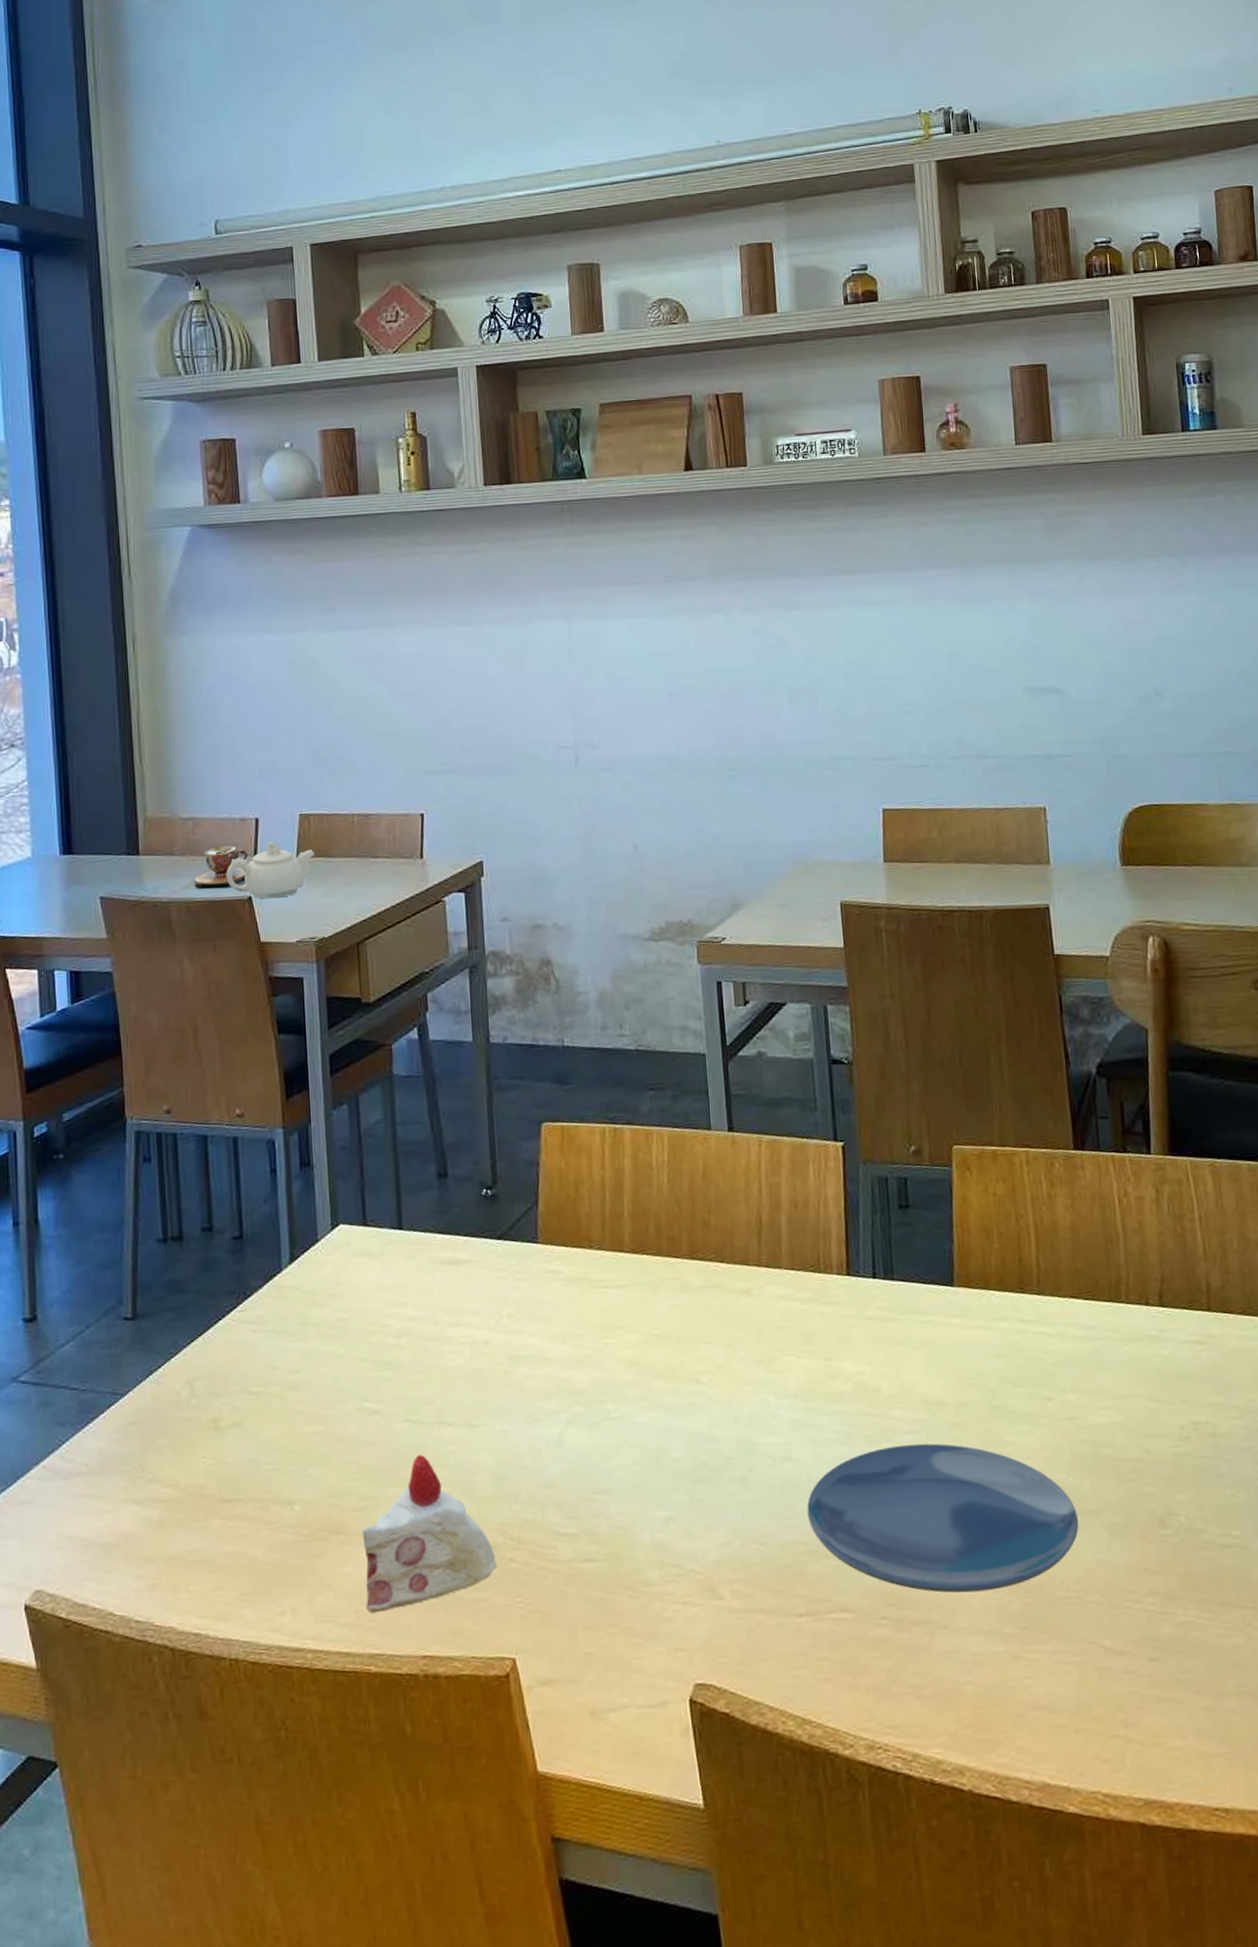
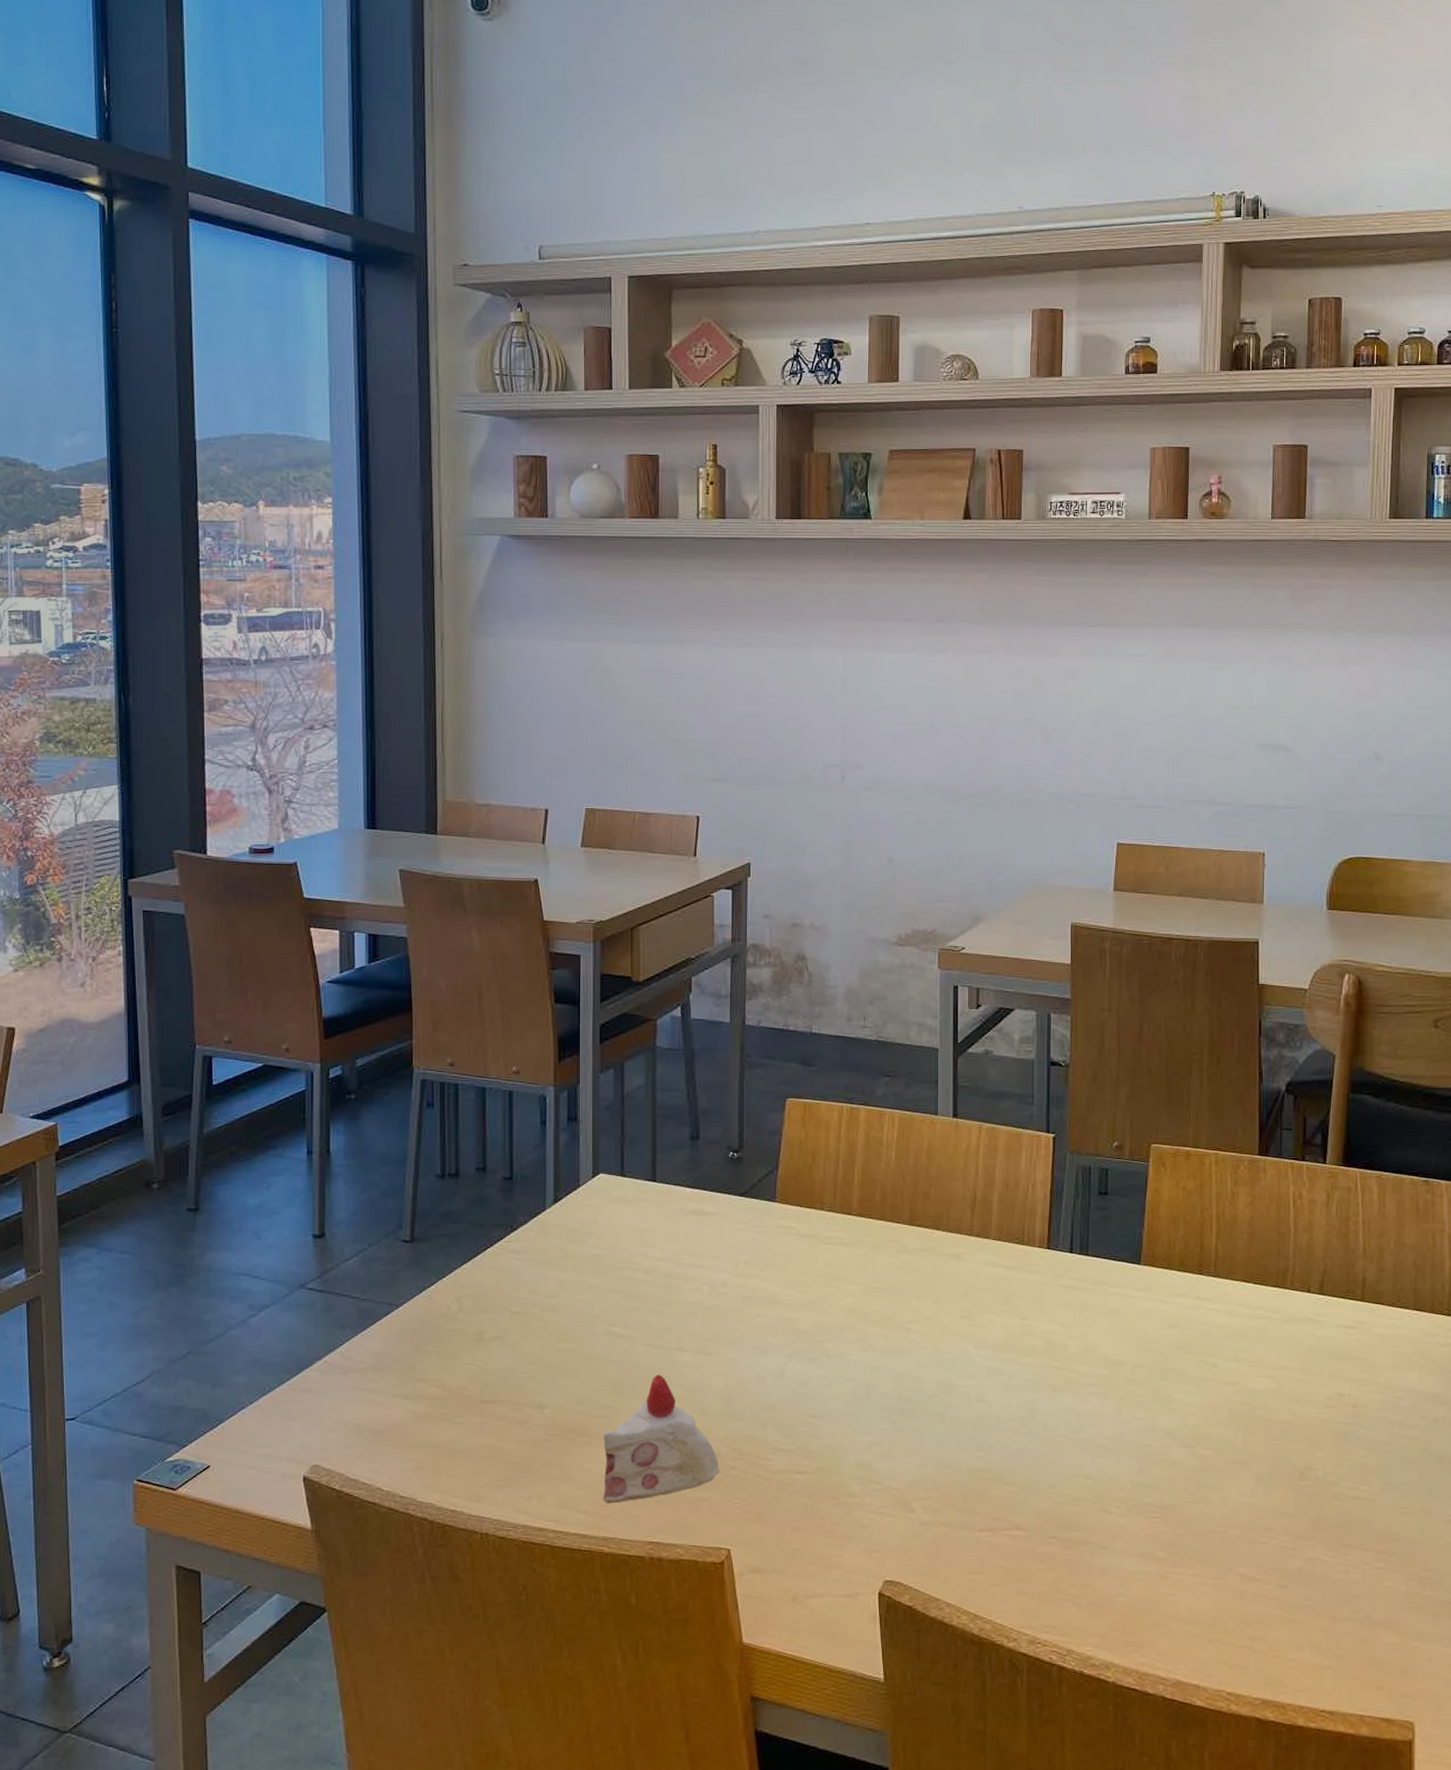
teacup: present [178,845,248,891] -> none [471,832,537,871]
teapot: present [226,841,314,899] -> none [515,831,597,882]
plate: present [807,1443,1079,1593] -> none [994,1395,1230,1522]

